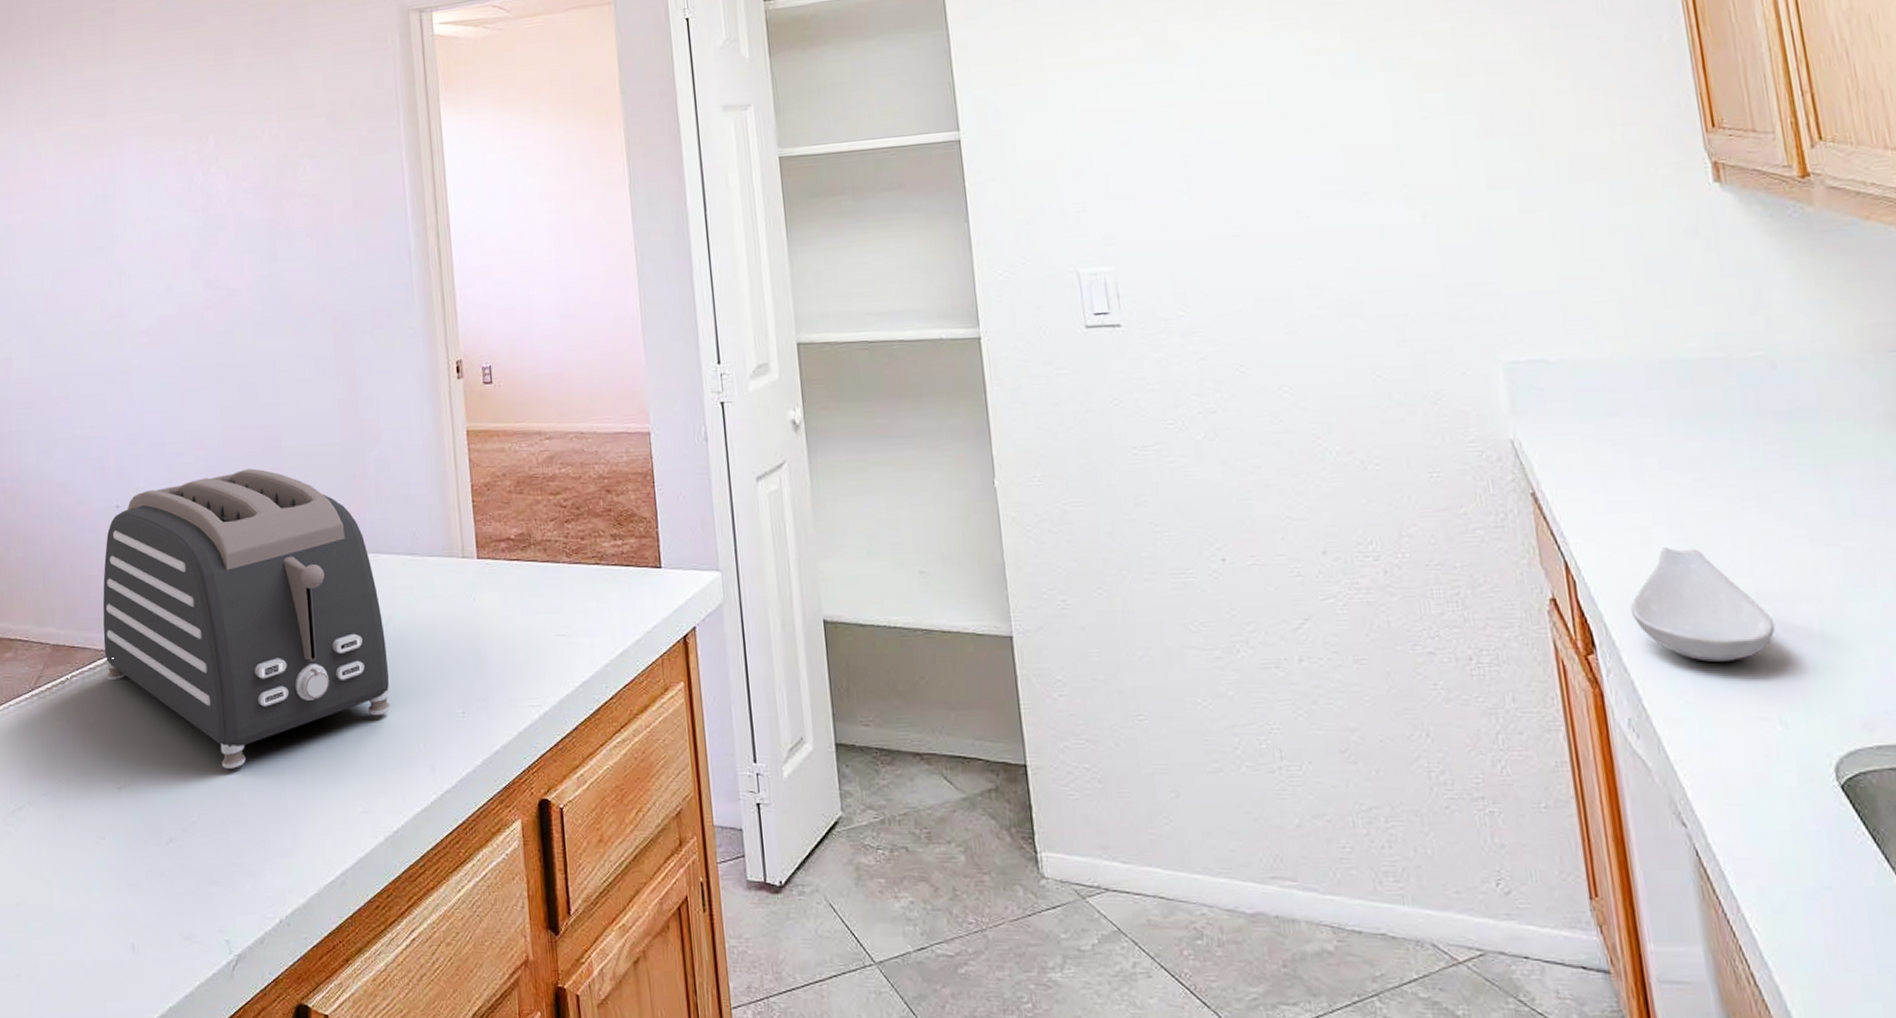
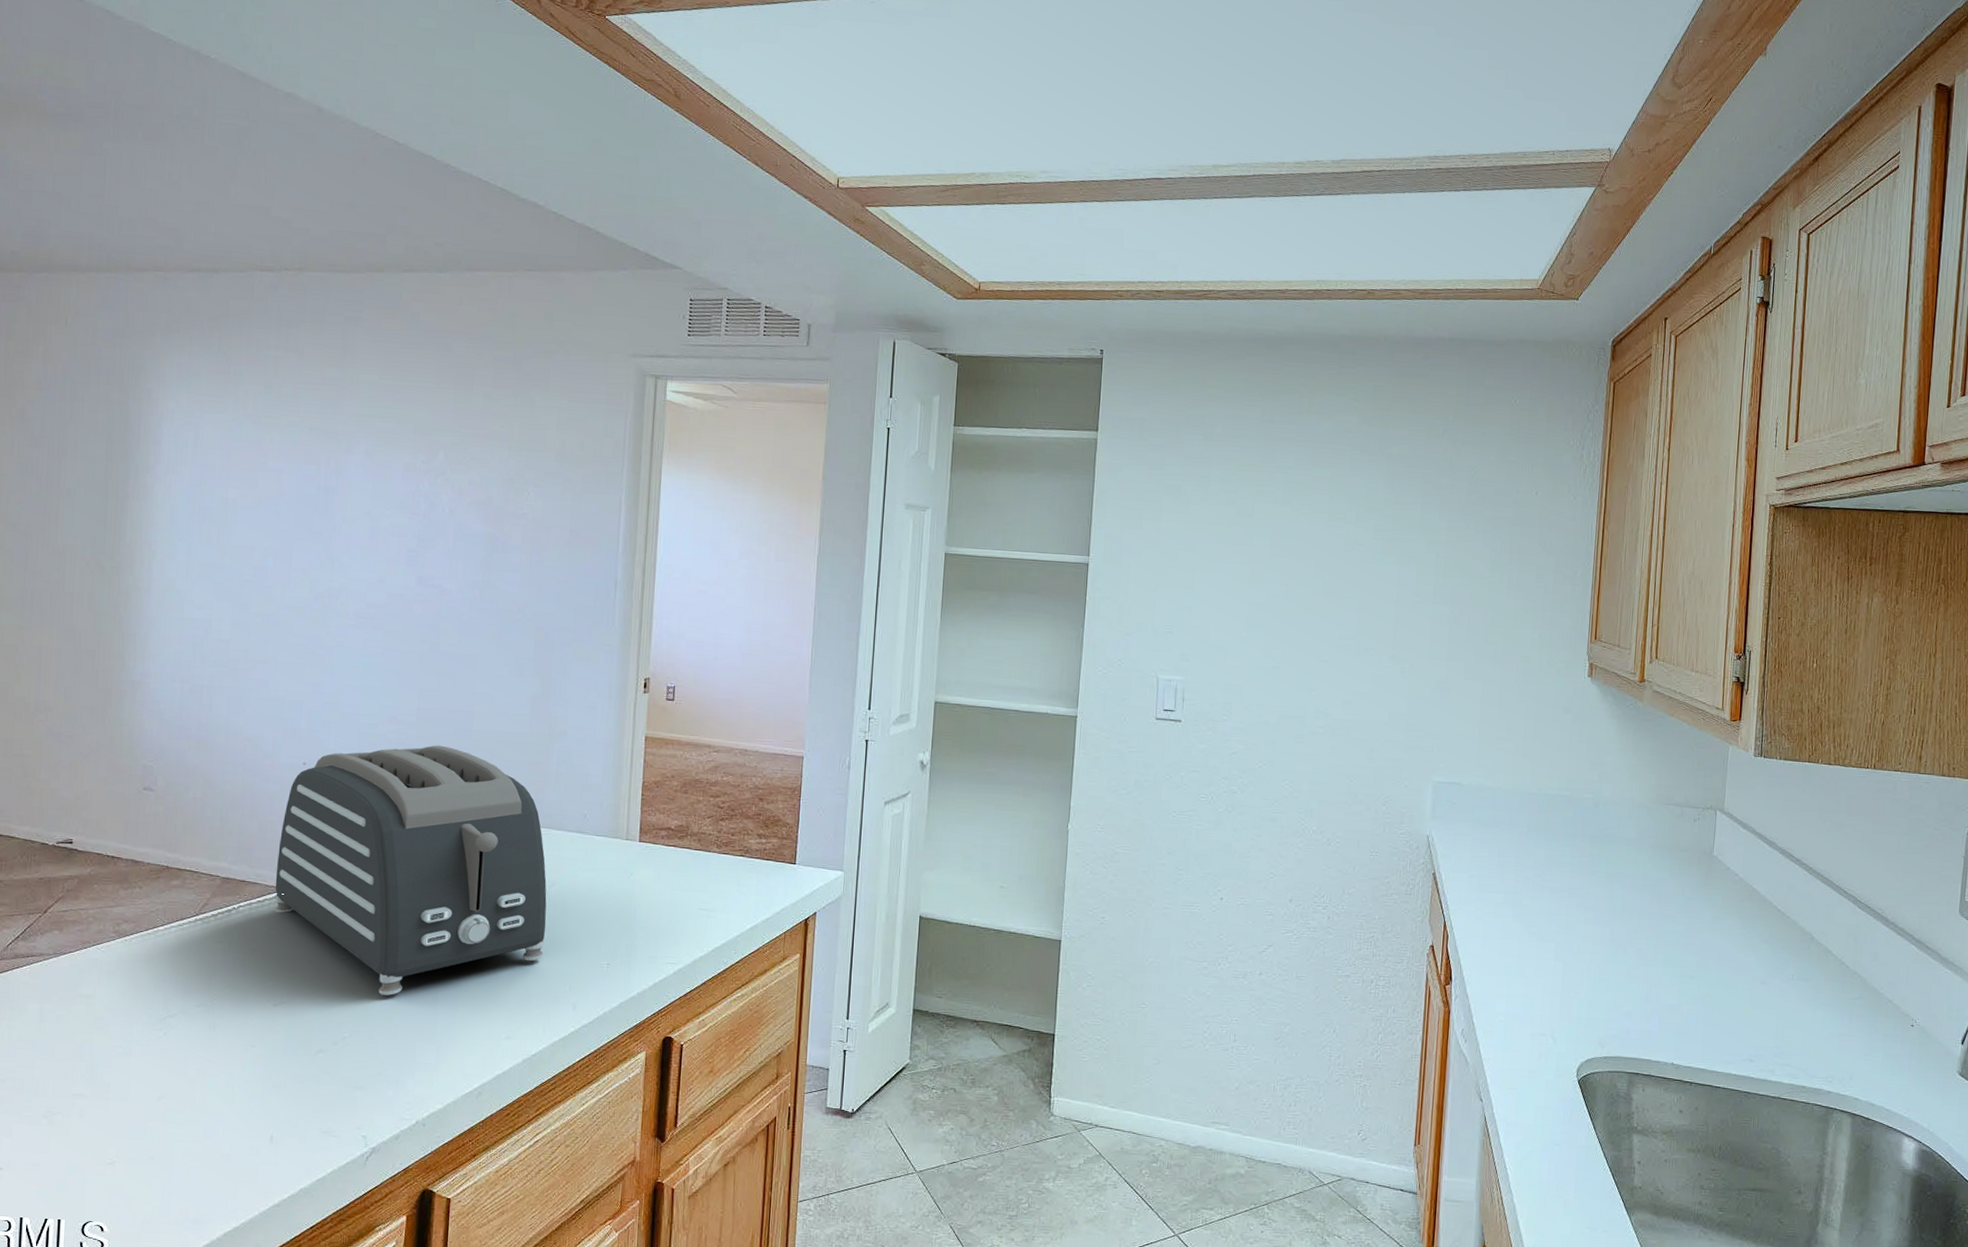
spoon rest: present [1630,547,1776,662] -> none [1478,918,1562,996]

